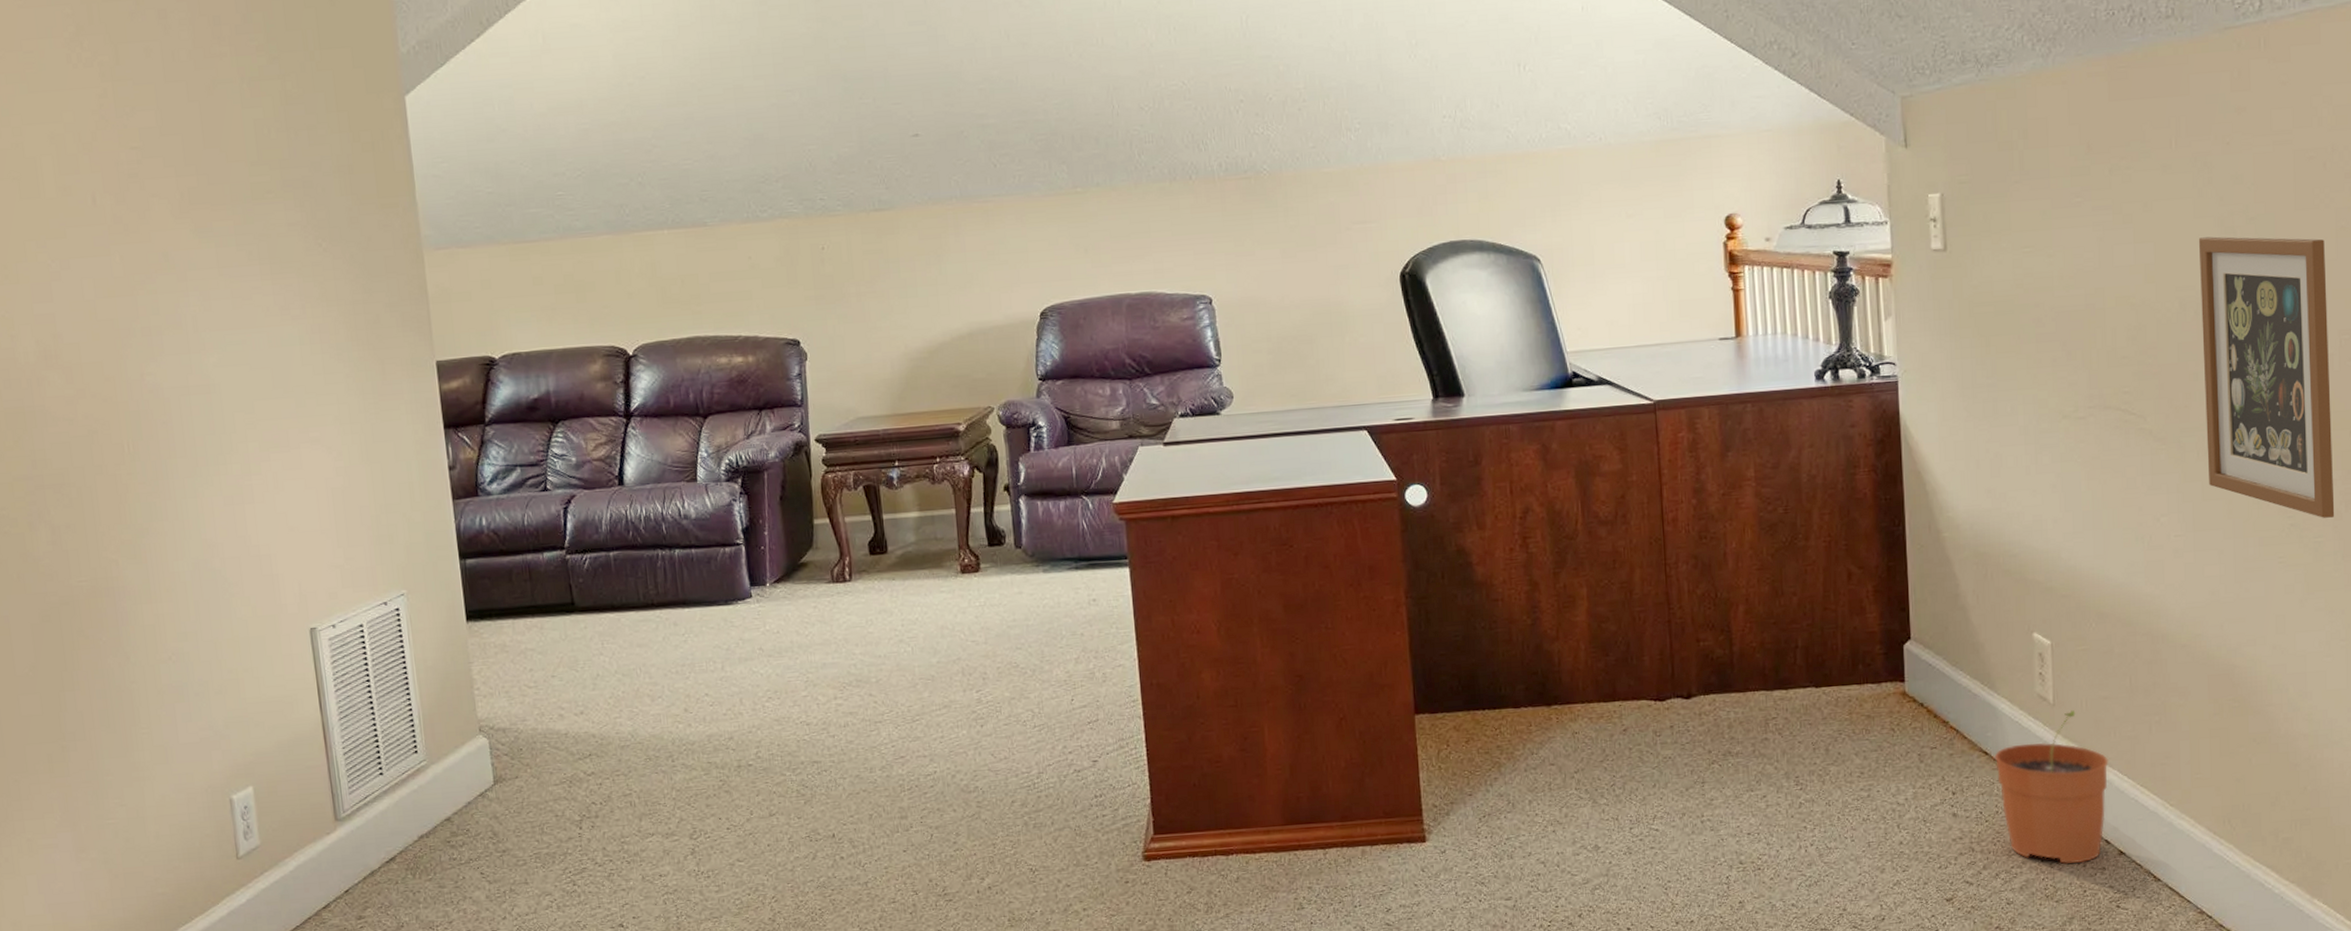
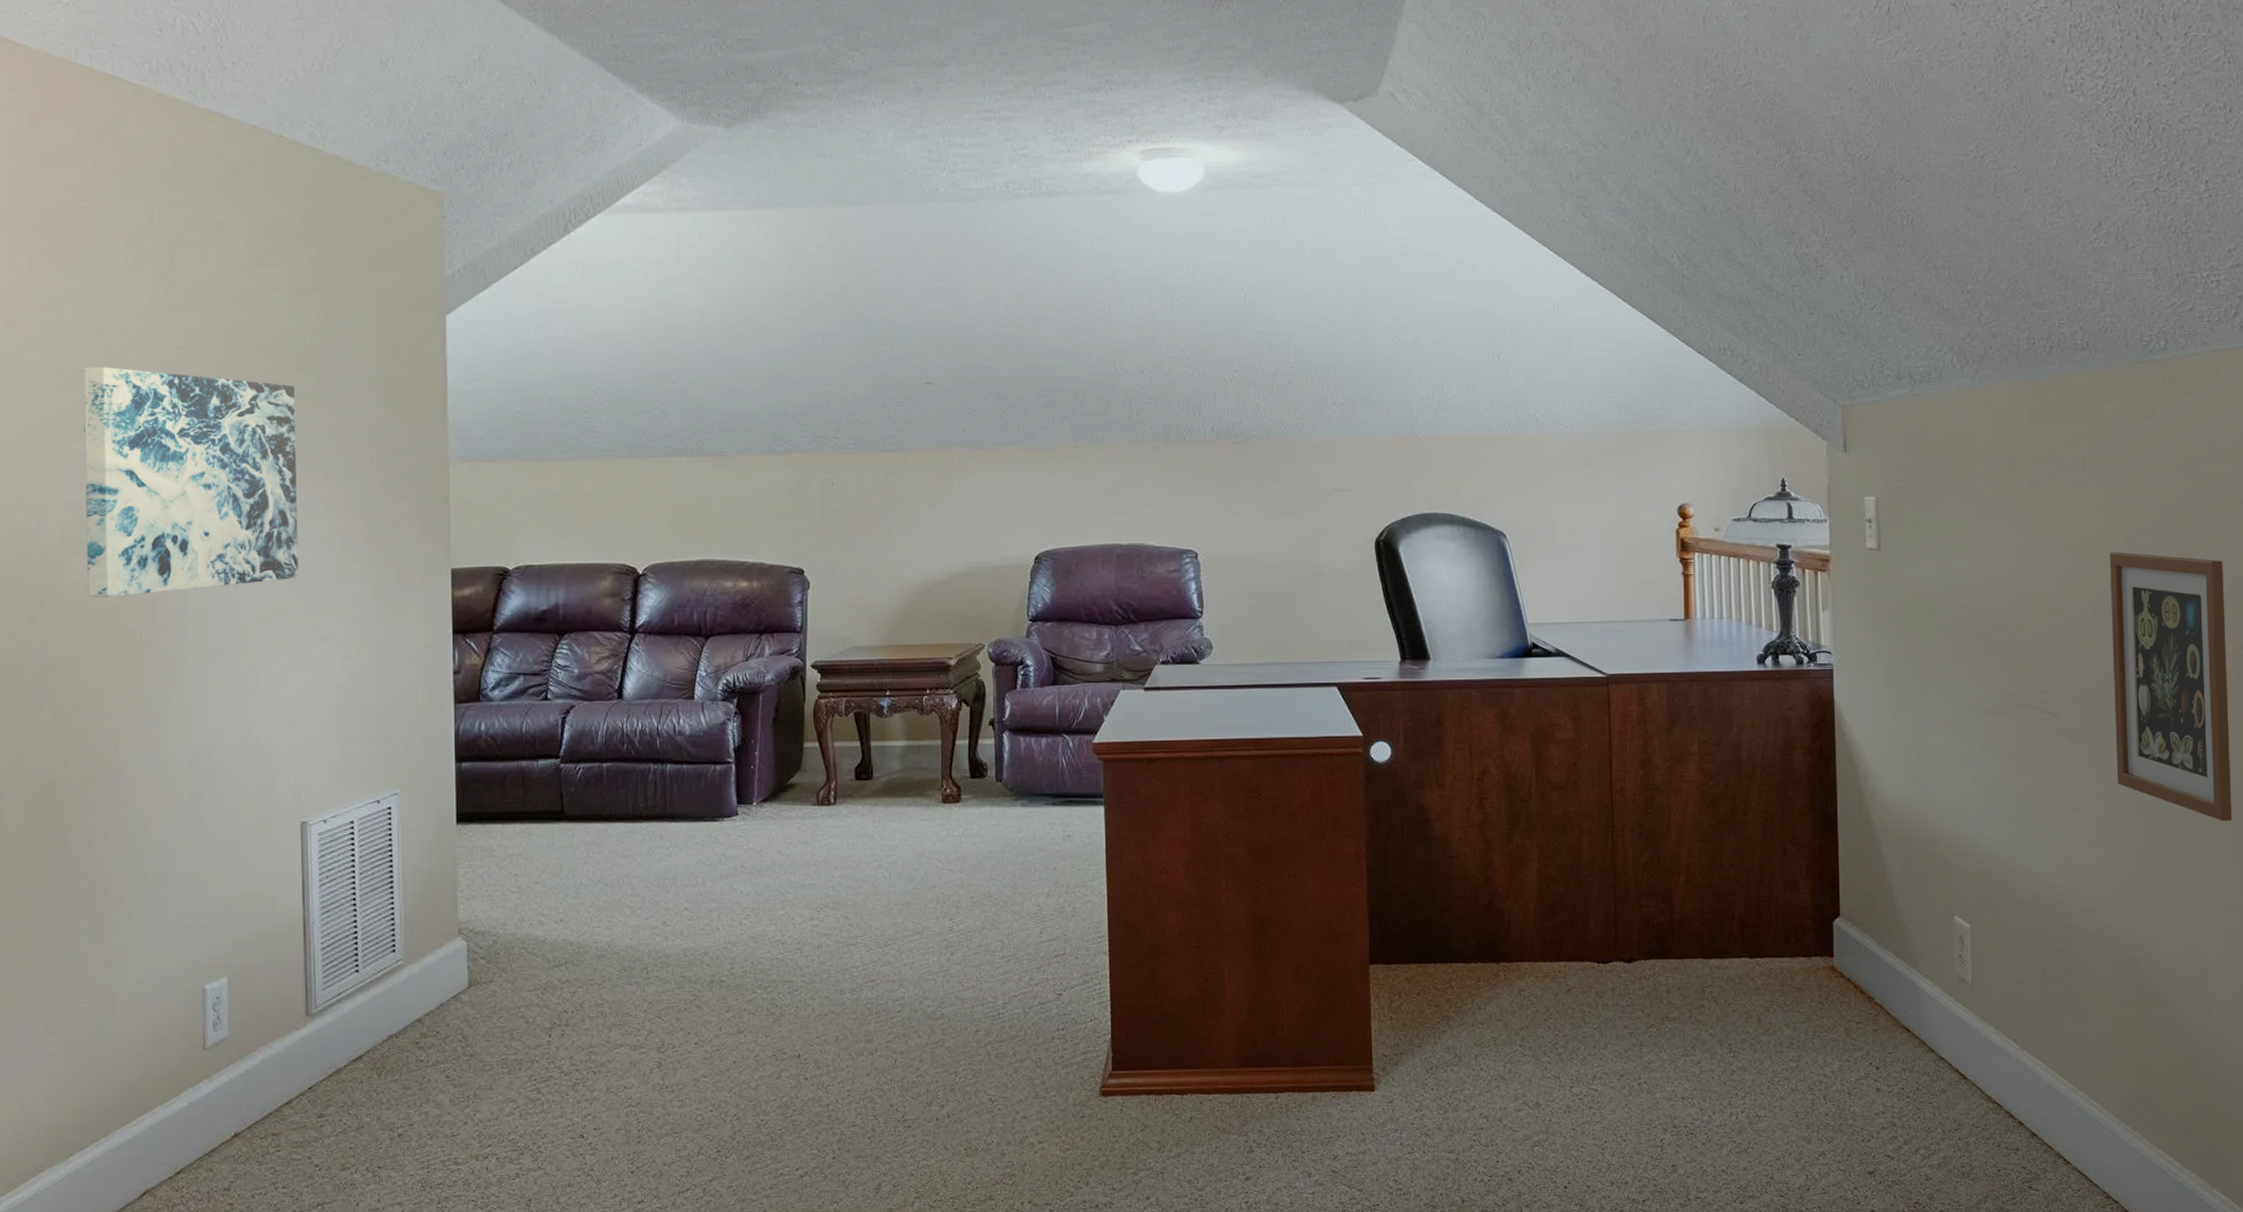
wall art: none [39,173,281,413] -> present [83,367,298,597]
plant pot: present [1995,710,2109,865] -> none [1917,993,2023,1144]

